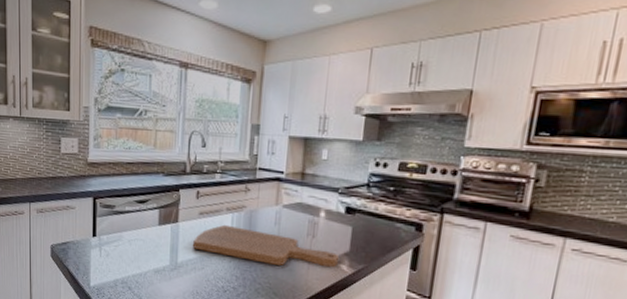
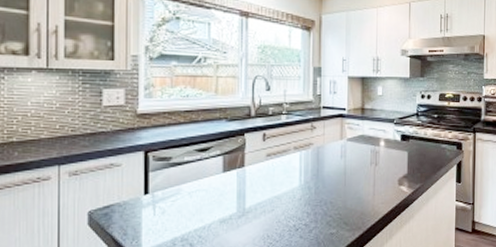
cutting board: present [193,224,340,267] -> none [261,163,400,196]

